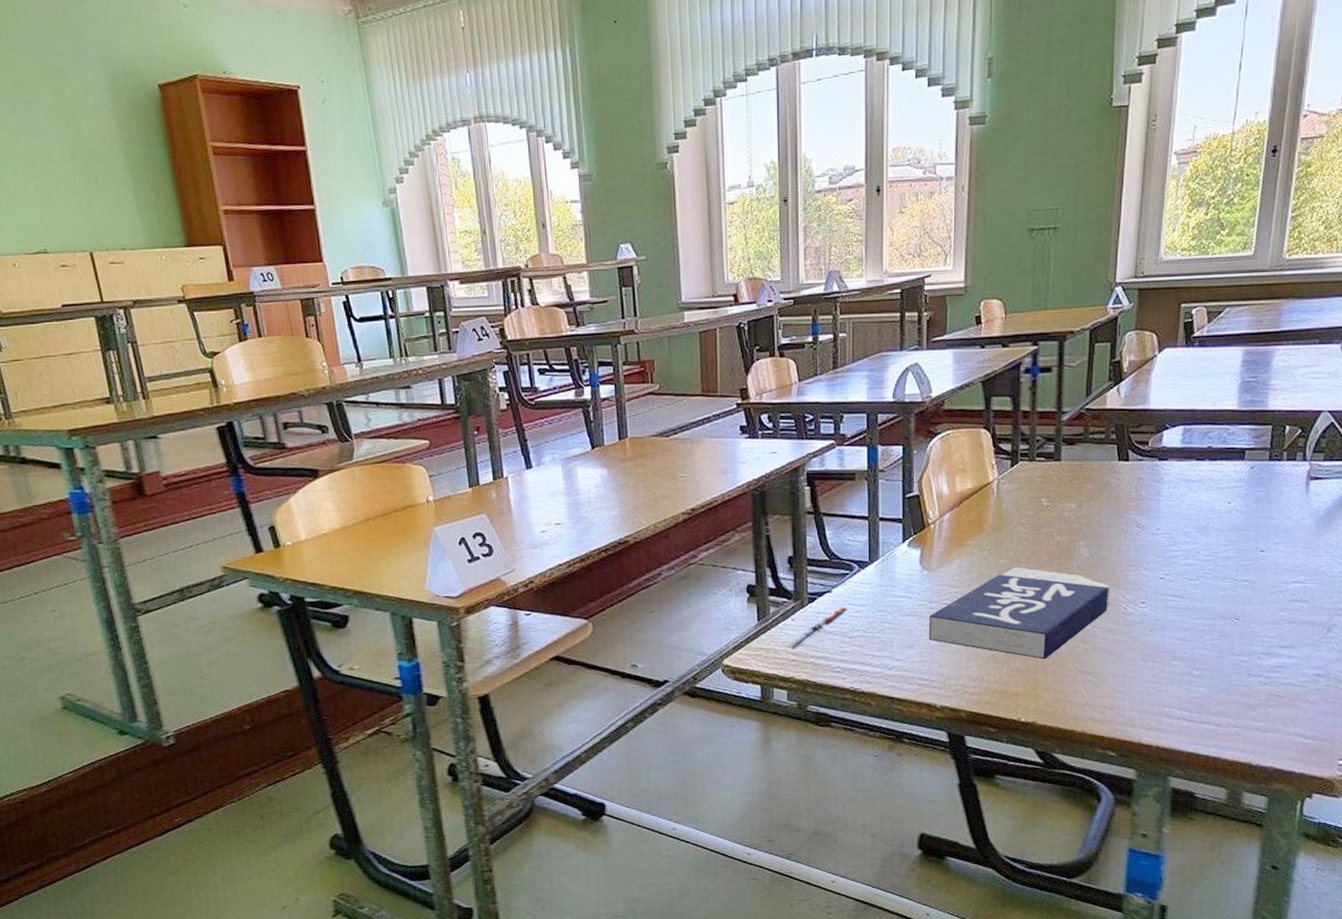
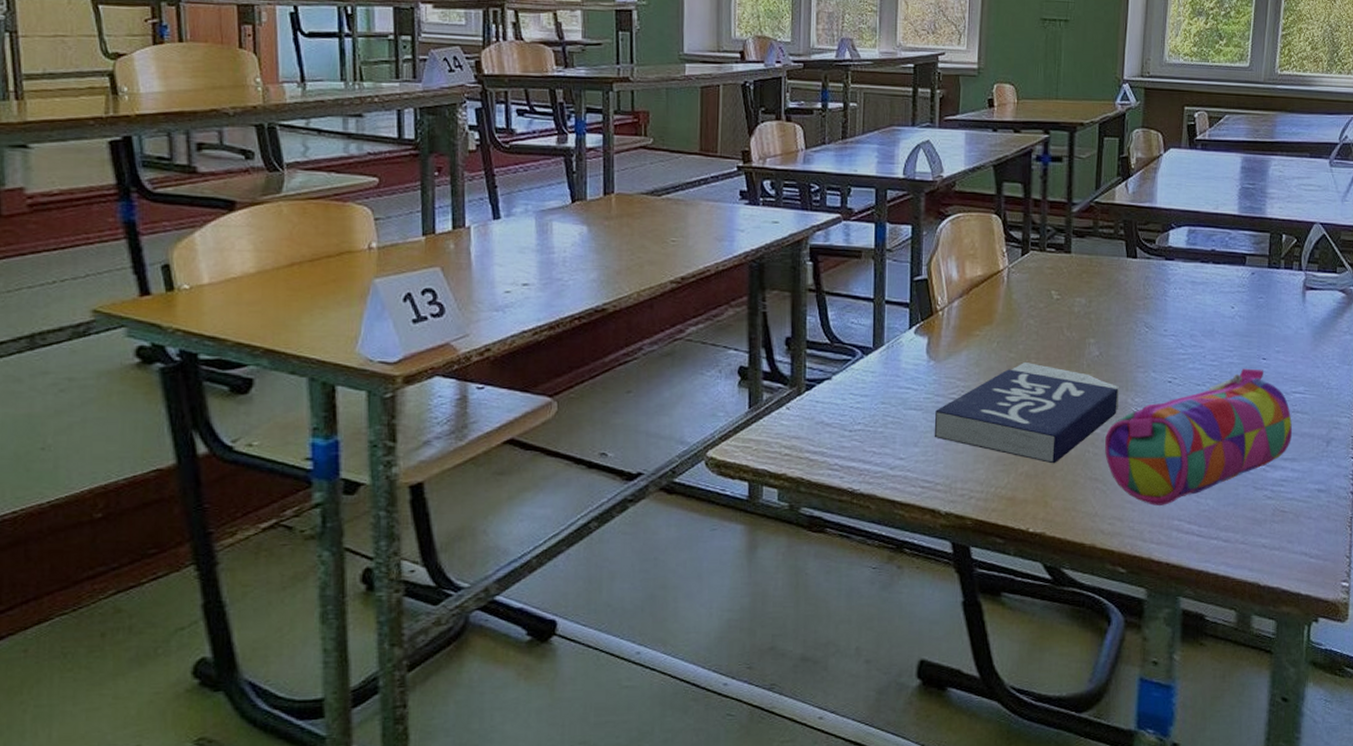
pen: present [785,606,848,650] -> none [778,396,849,443]
pencil case: none [1095,561,1291,694] -> present [1105,368,1293,505]

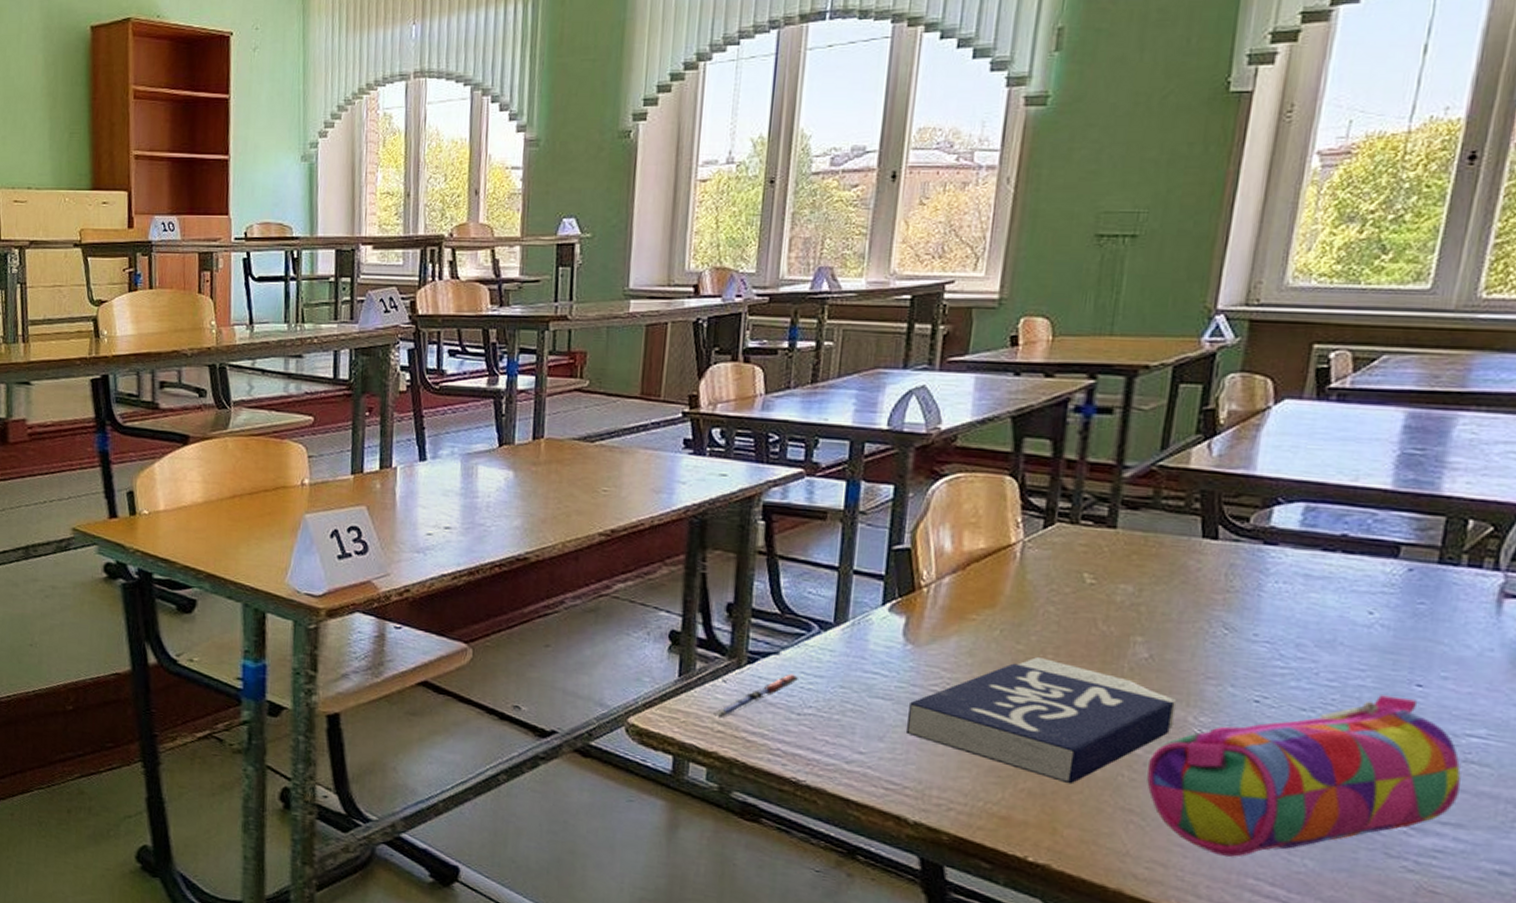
pen: none [778,396,849,443] -> present [710,673,800,719]

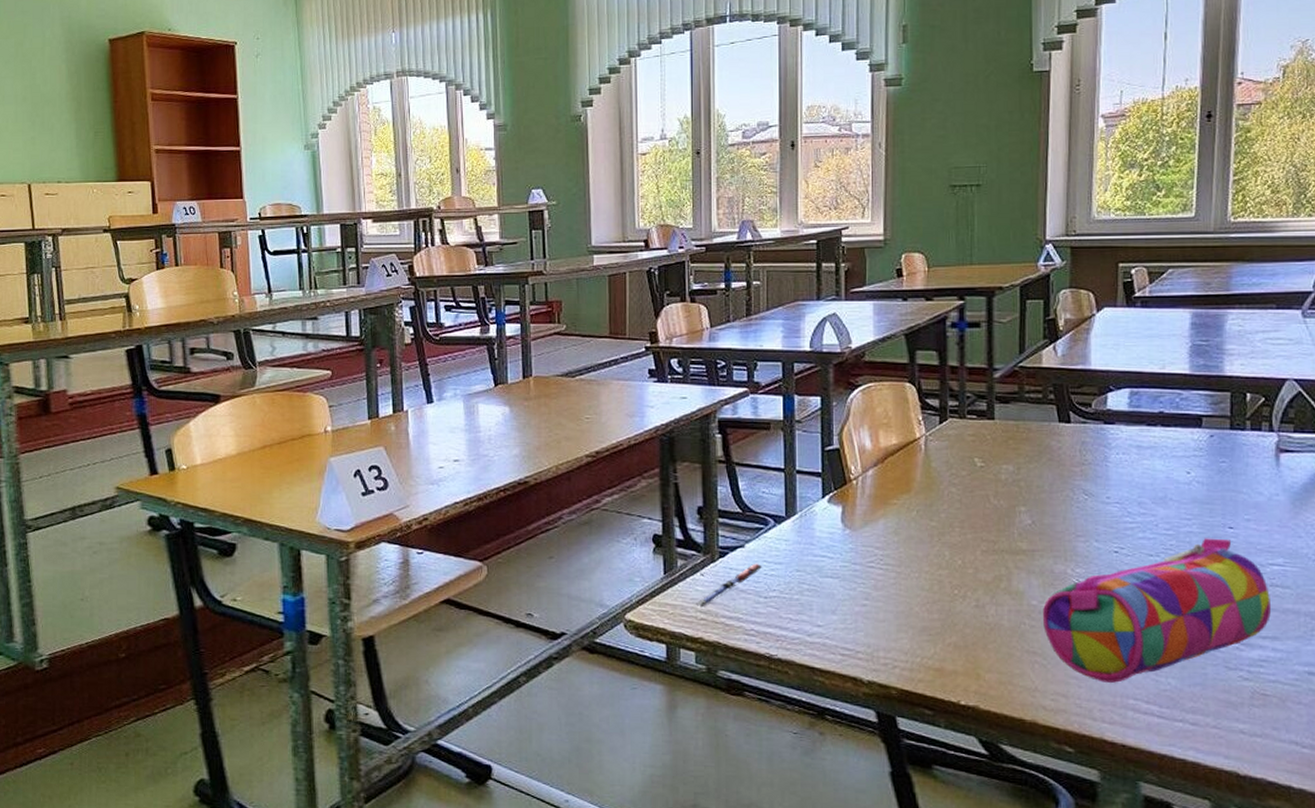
book: present [905,657,1177,785] -> none [852,531,1058,635]

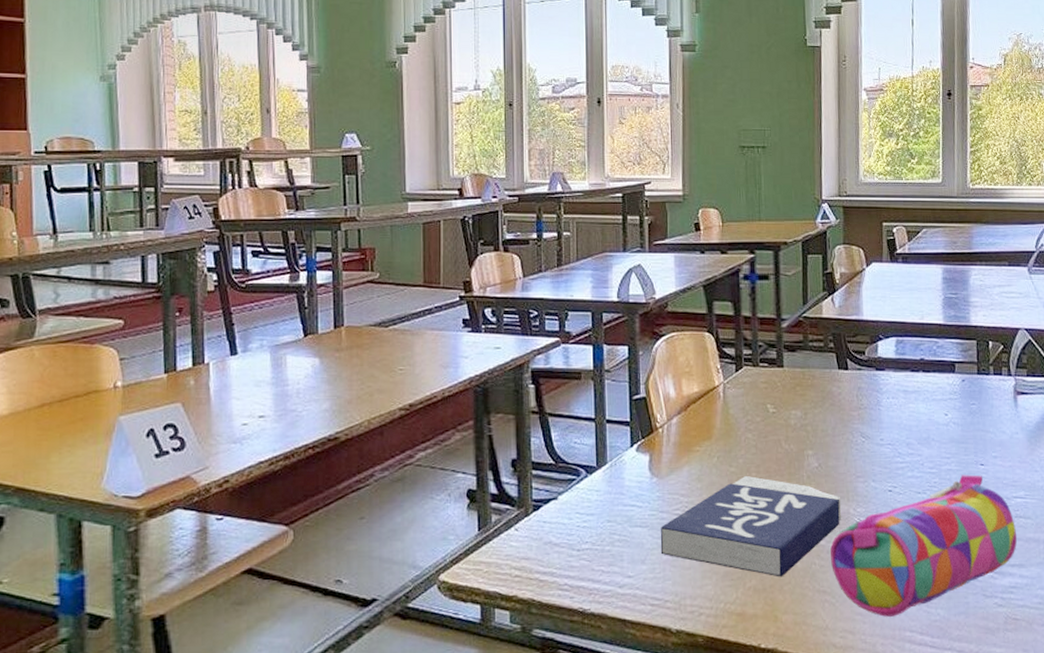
pen: present [693,563,763,608] -> none [508,515,576,564]
book: none [852,531,1058,635] -> present [660,476,842,577]

